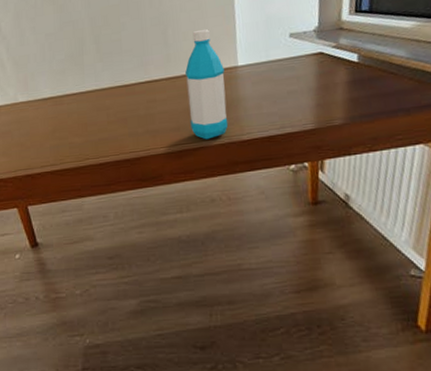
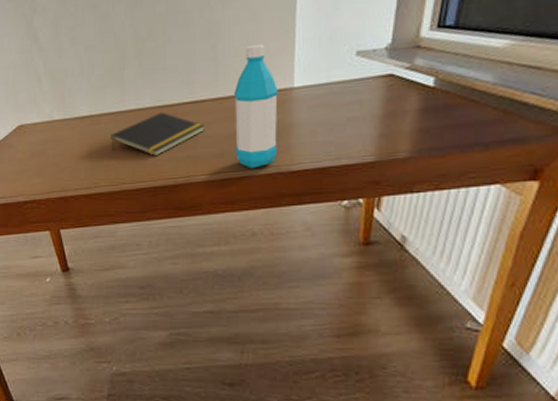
notepad: none [73,91,161,133] -> present [111,112,205,157]

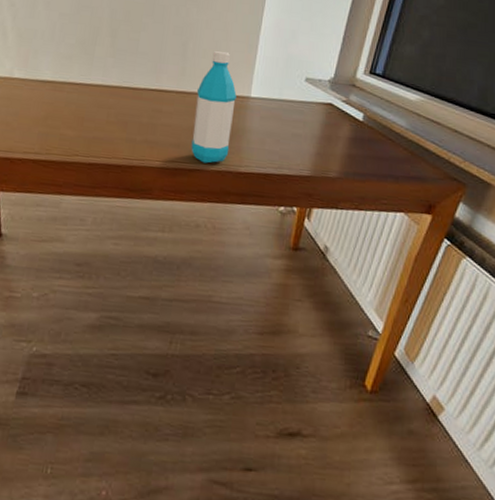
notepad: present [111,112,205,157] -> none [70,93,166,135]

